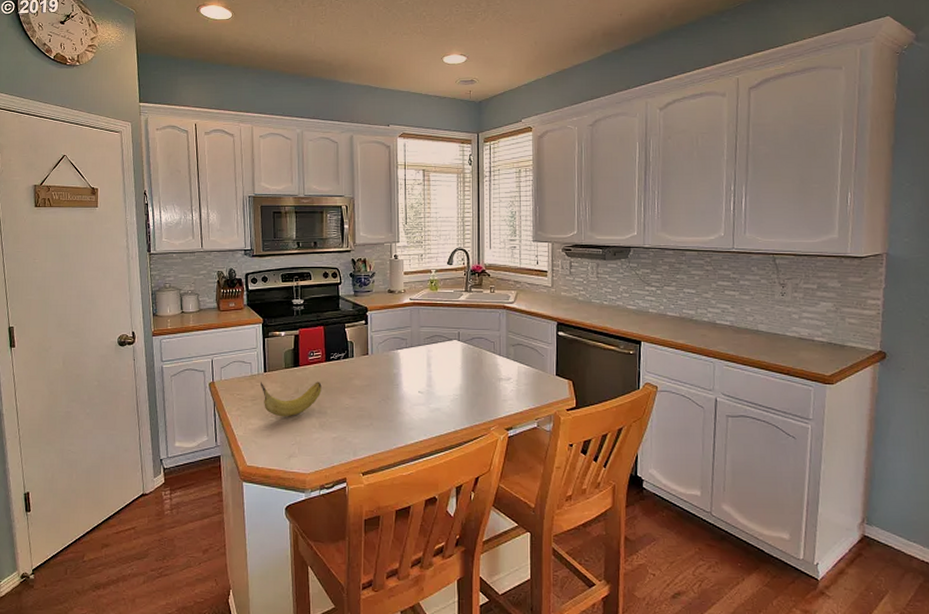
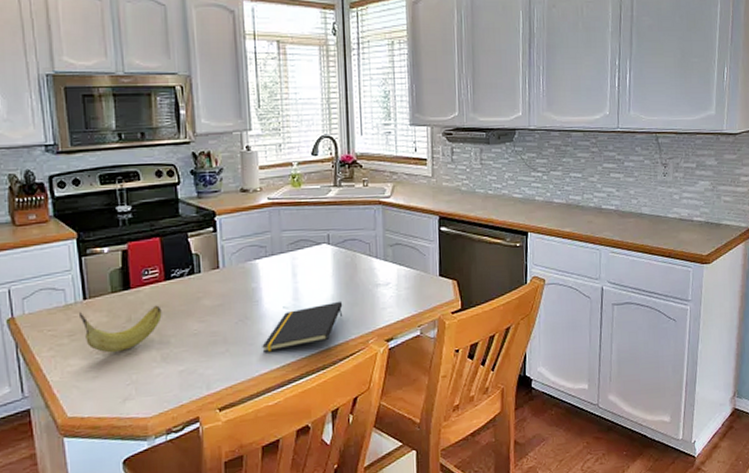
notepad: none [400,390,469,429] -> present [262,301,343,352]

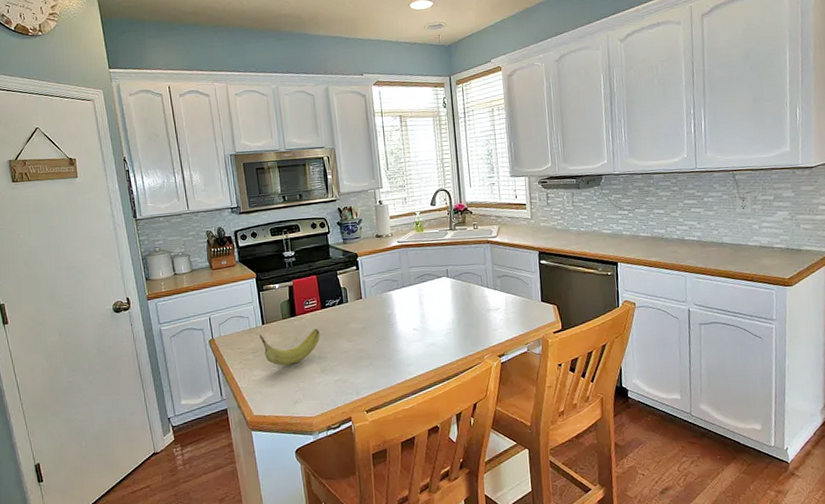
notepad: present [262,301,343,352] -> none [398,323,462,366]

